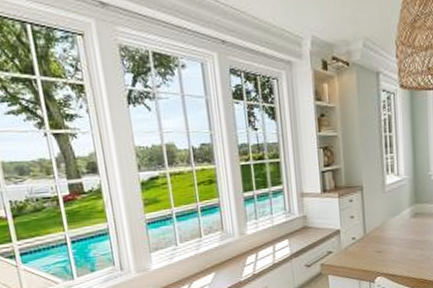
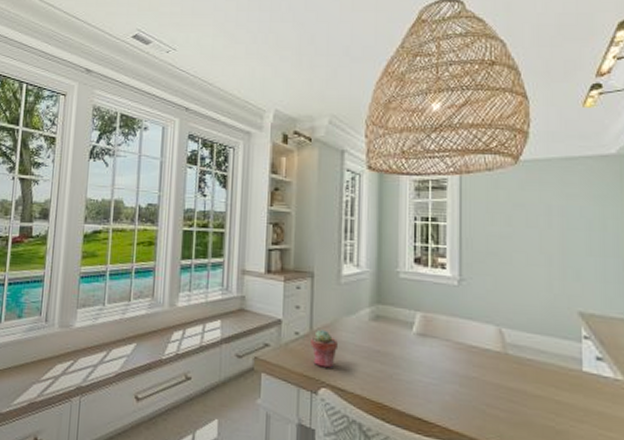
potted succulent: none [365,231,387,262] -> present [311,329,338,368]

